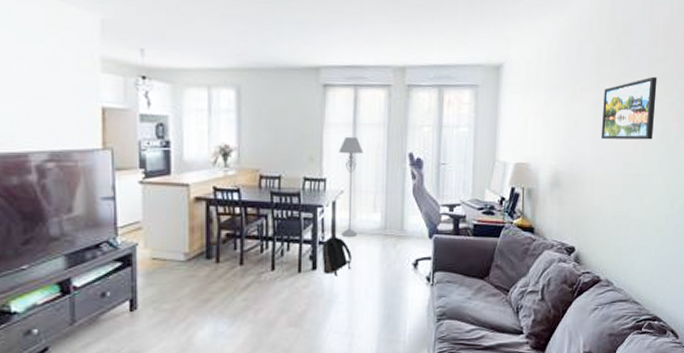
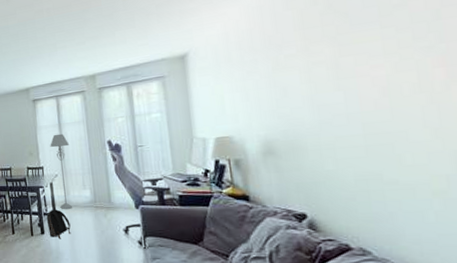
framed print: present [600,76,657,140] -> none [317,24,403,102]

